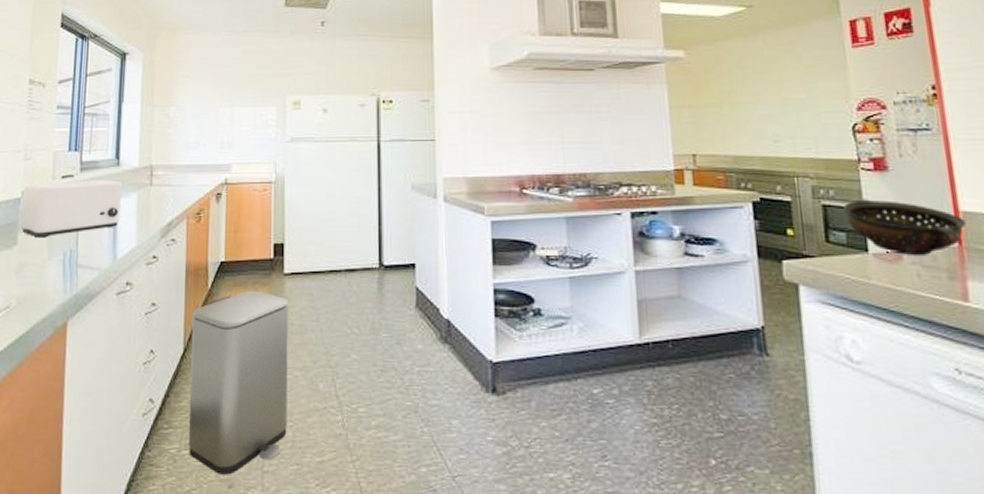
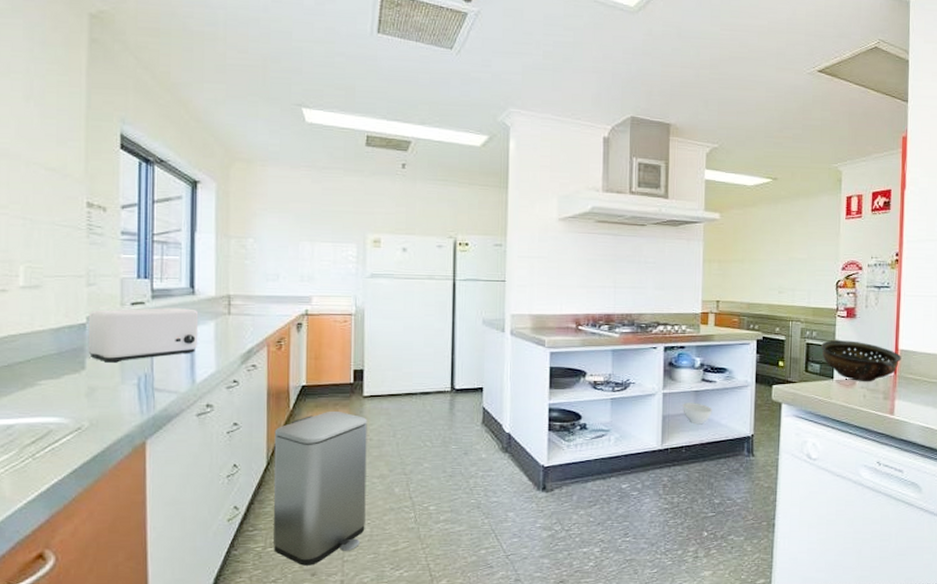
bowl: none [662,283,703,312] -> present [683,403,712,425]

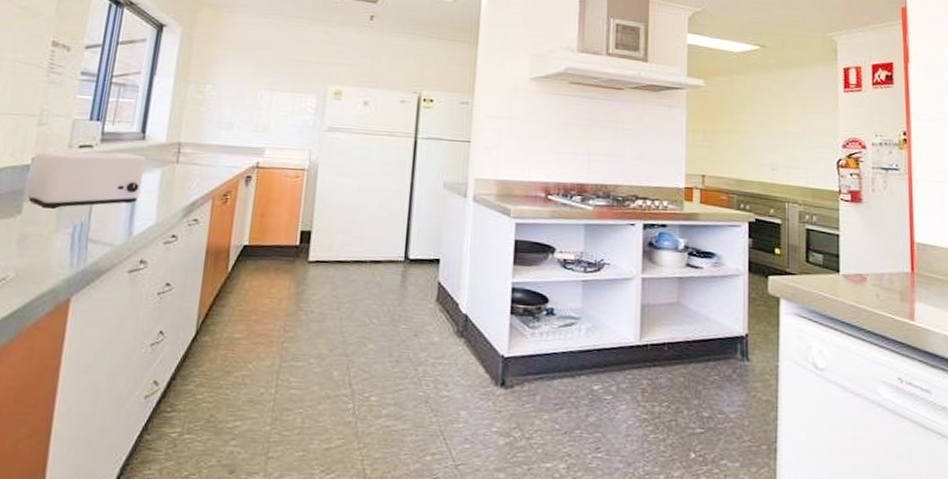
pedal bin: present [273,410,367,566] -> none [191,275,310,460]
bowl: present [683,403,712,425] -> none [664,290,699,318]
colander: present [820,339,902,381] -> none [822,226,919,278]

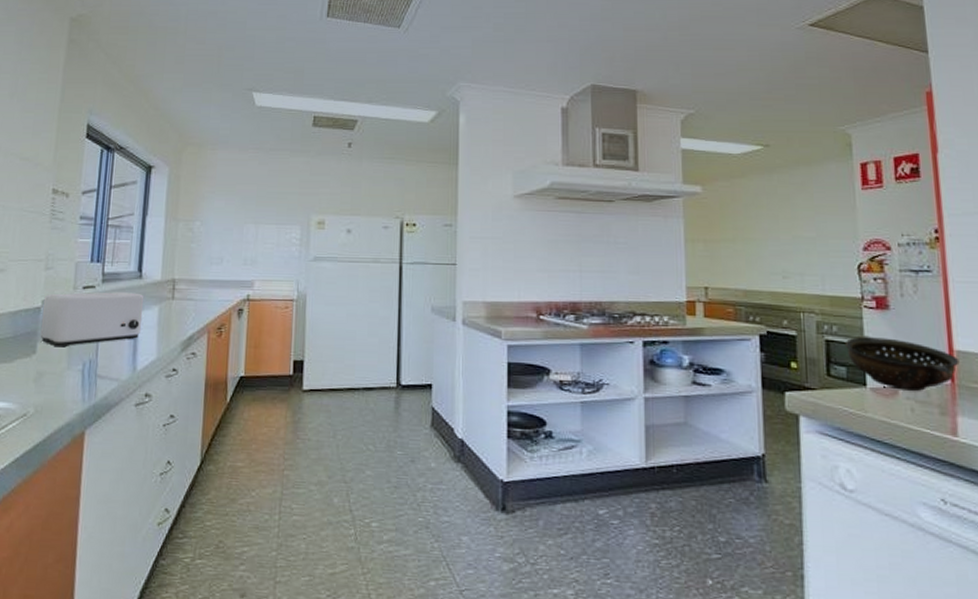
colander: none [822,226,919,278] -> present [844,335,960,391]

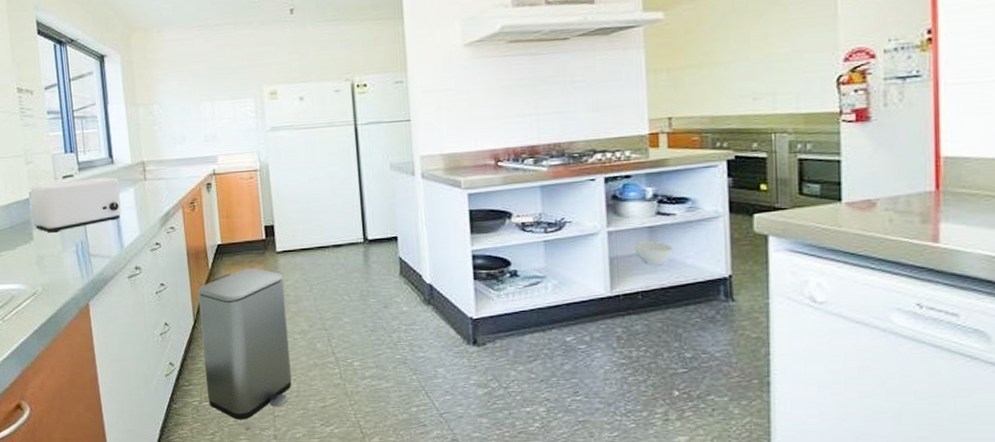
pedal bin: none [202,405,306,585] -> present [197,267,292,420]
bowl: none [670,410,708,439] -> present [634,240,674,266]
colander: present [844,335,960,391] -> none [819,150,946,202]

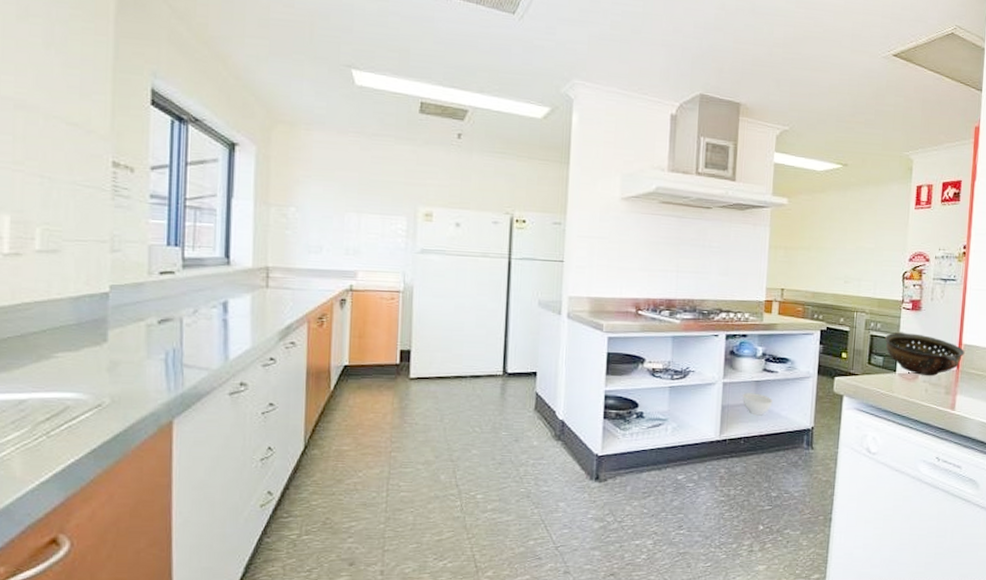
toaster: present [30,177,122,233] -> none [110,278,234,336]
pedal bin: present [197,267,292,420] -> none [309,392,413,555]
colander: none [819,150,946,202] -> present [884,331,965,376]

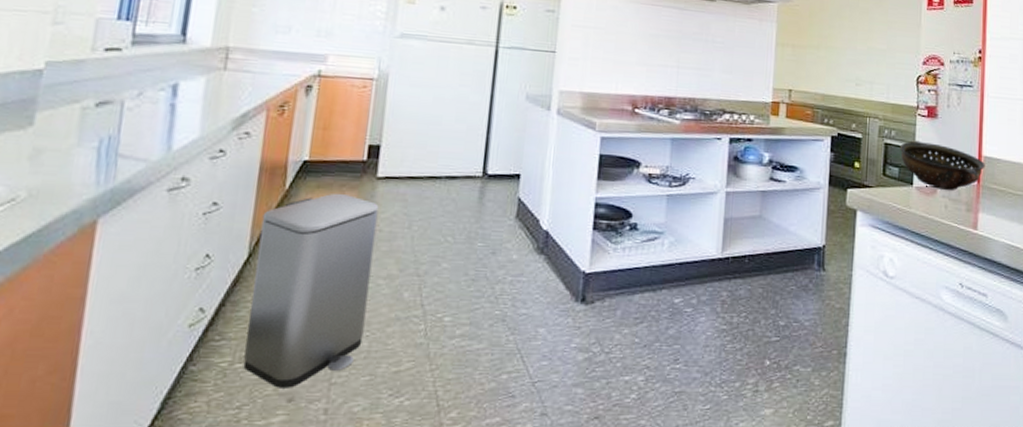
pedal bin: none [309,392,413,555] -> present [243,193,379,388]
bowl: present [743,393,773,416] -> none [747,204,780,231]

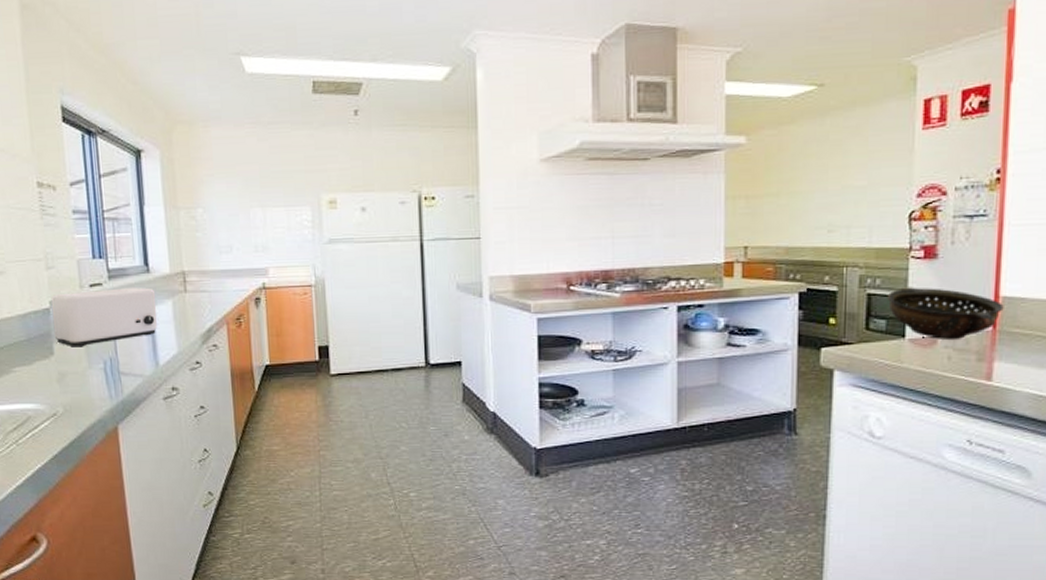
toaster: none [40,53,188,120] -> present [51,287,158,347]
pedal bin: present [243,193,379,388] -> none [241,391,343,553]

